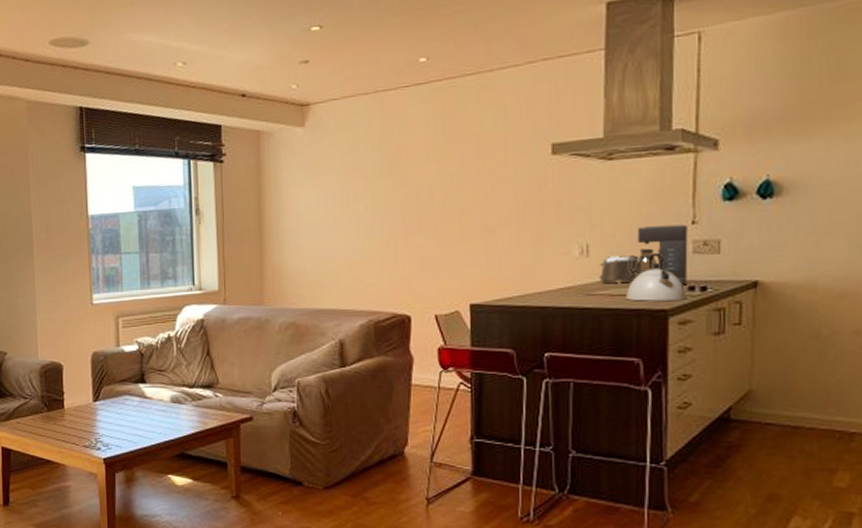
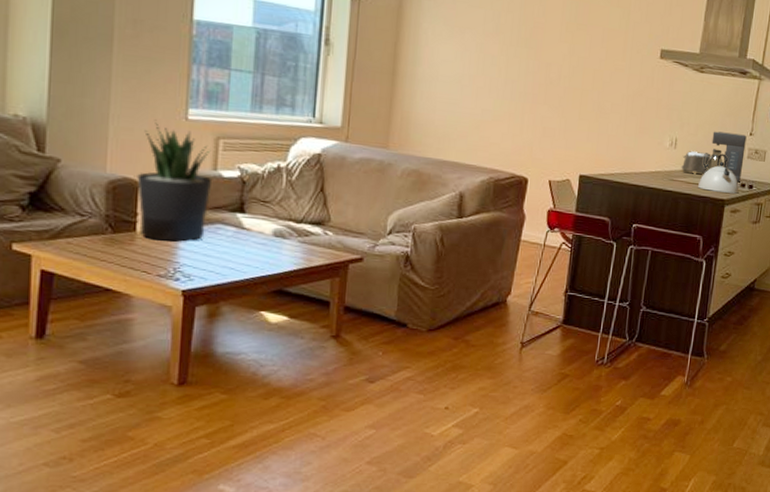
planter: none [60,308,117,416] -> present [137,119,213,242]

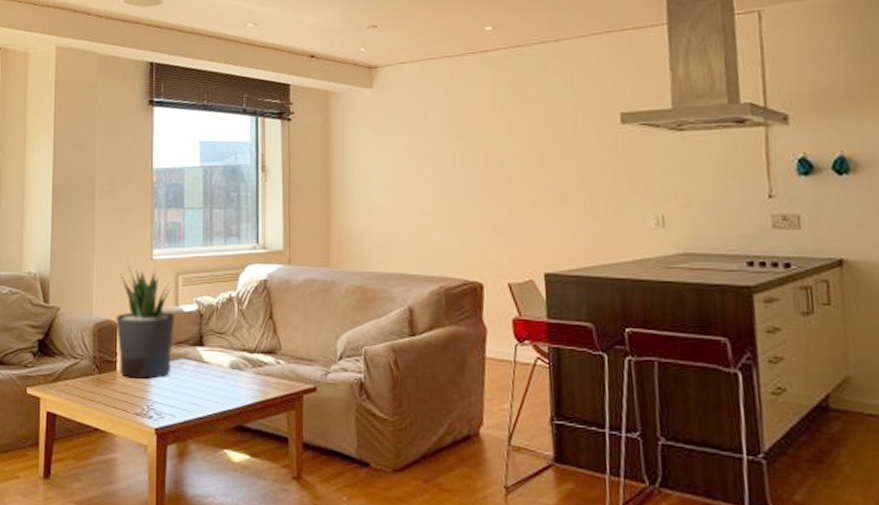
toaster: present [681,151,711,175] -> none [676,228,718,257]
kettle: present [698,153,739,194] -> none [707,226,771,277]
coffee maker: present [702,131,747,183] -> none [705,198,769,262]

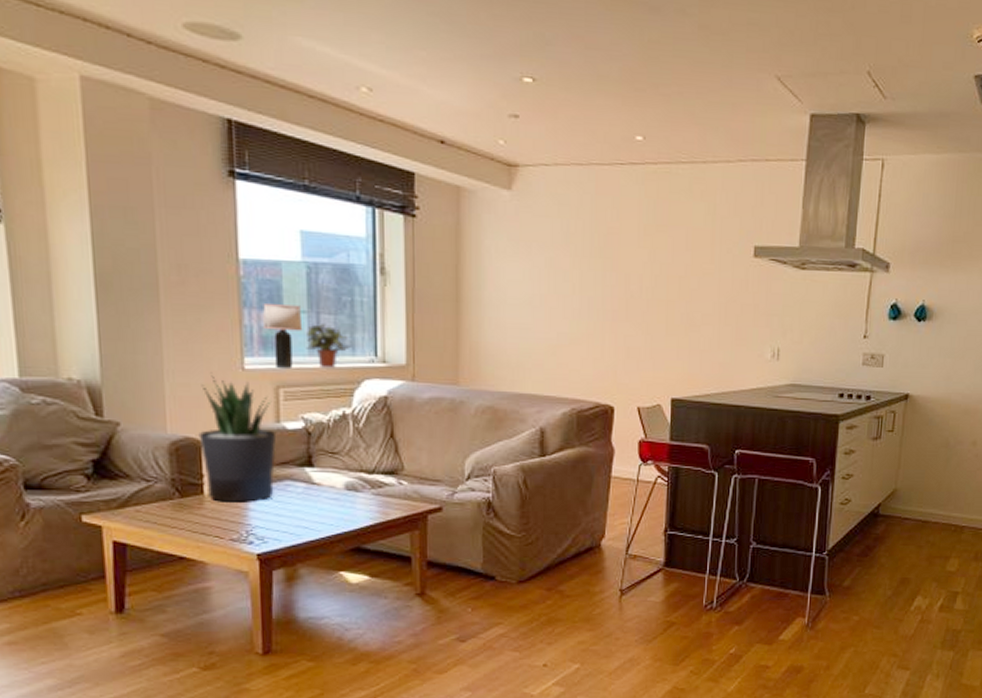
table lamp: none [168,203,199,259] -> present [262,304,303,370]
potted plant: none [201,218,237,257] -> present [305,324,351,369]

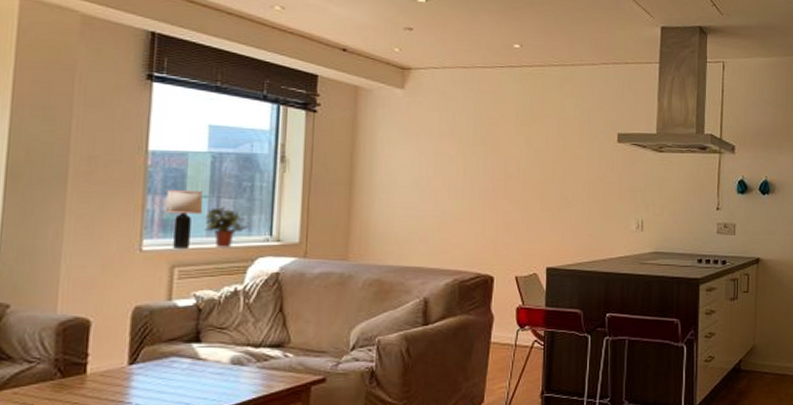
planter: present [198,372,277,504] -> none [88,254,167,382]

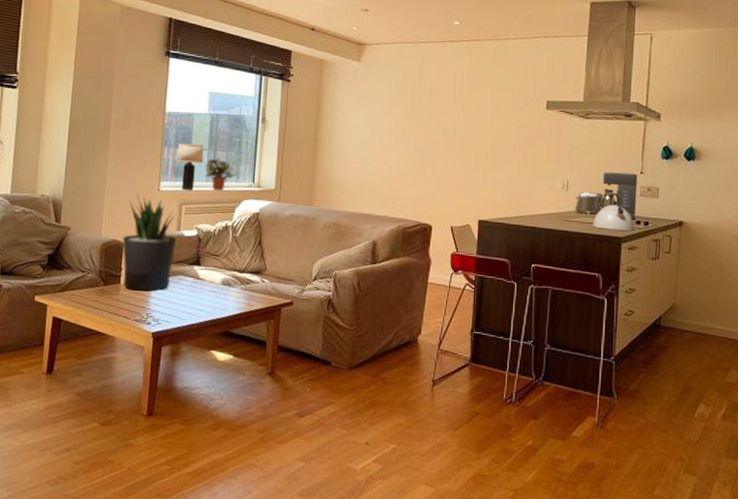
planter: none [88,254,167,382] -> present [122,192,177,292]
toaster: none [650,232,680,255] -> present [574,192,603,215]
kettle: none [670,231,713,271] -> present [593,193,635,231]
coffee maker: none [671,209,714,259] -> present [595,172,637,220]

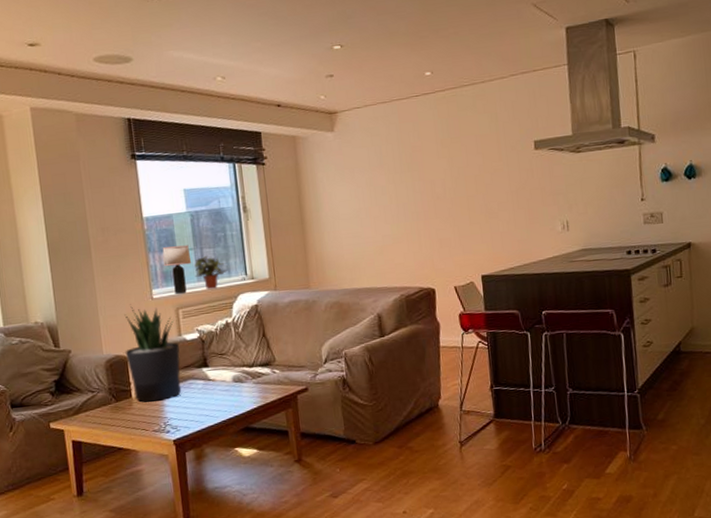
toaster: present [574,192,603,215] -> none [577,228,606,252]
kettle: present [593,193,635,231] -> none [599,225,643,265]
coffee maker: present [595,172,637,220] -> none [597,201,642,250]

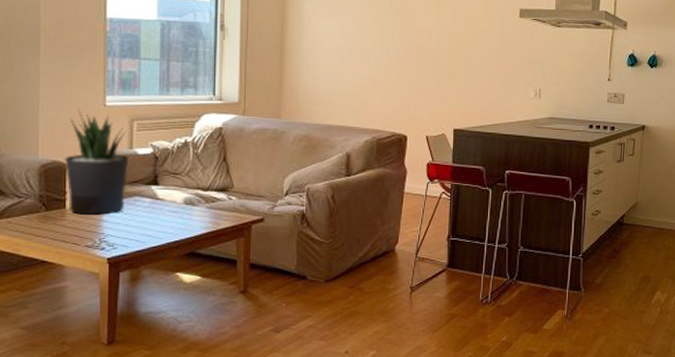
table lamp: present [162,245,192,295] -> none [122,53,156,106]
potted plant: present [194,256,227,291] -> none [157,69,194,106]

